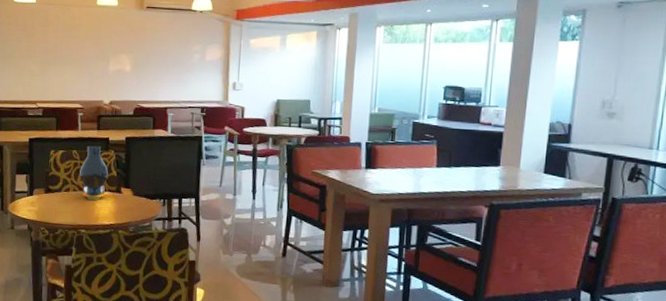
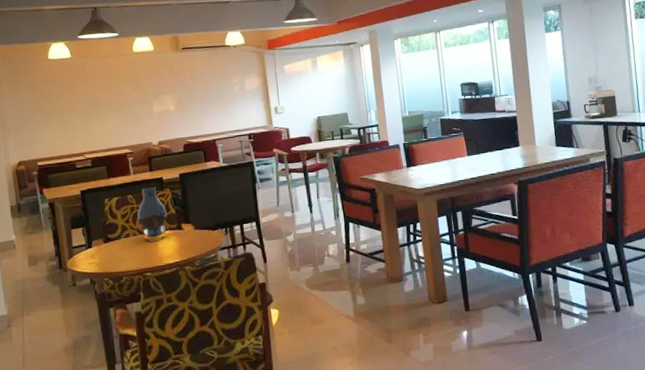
coffee maker: none [587,116,633,151] -> present [583,89,618,119]

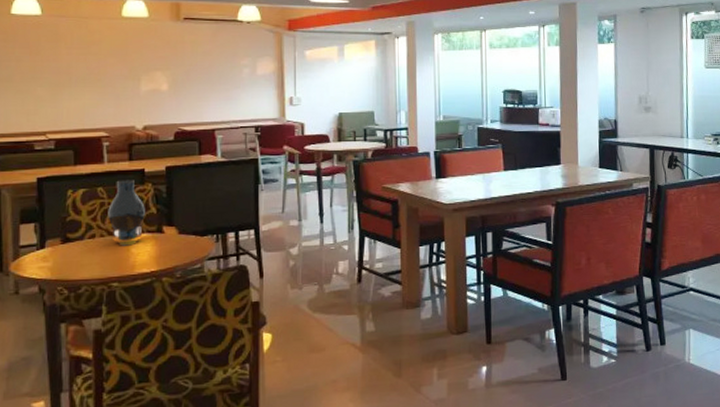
coffee maker: present [583,89,618,119] -> none [631,110,666,141]

